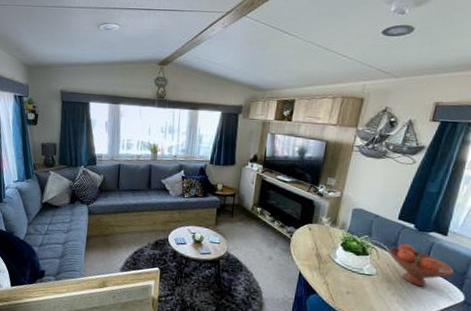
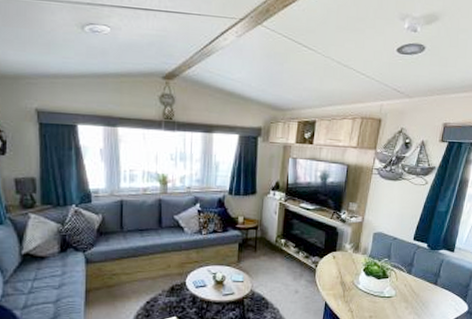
fruit bowl: present [387,243,454,287] -> none [405,263,459,302]

